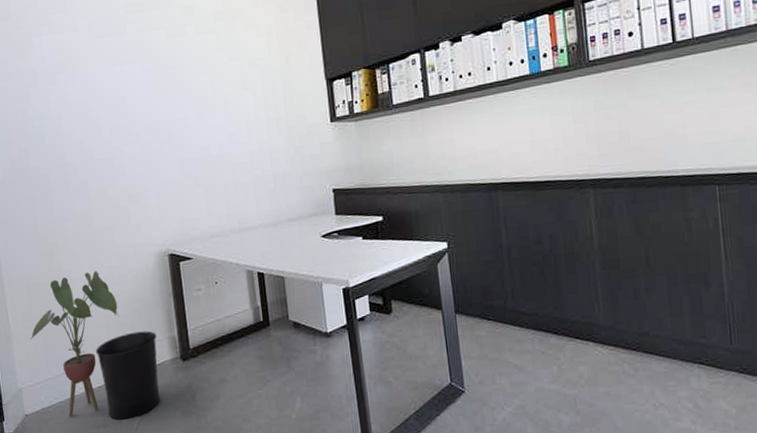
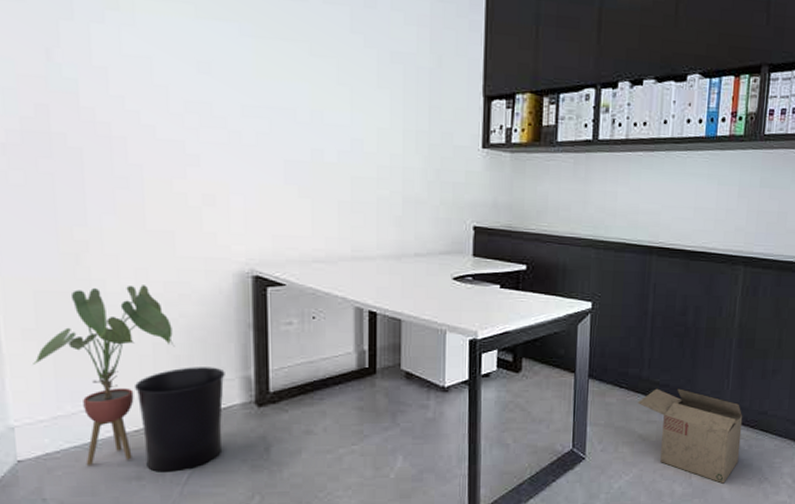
cardboard box: none [507,316,626,411] -> present [637,388,743,484]

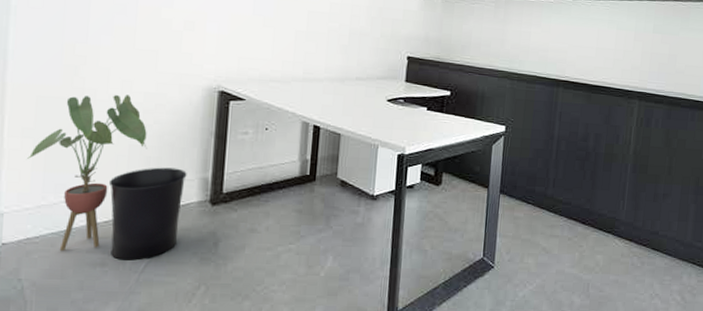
cardboard box: present [637,388,743,484] -> none [542,206,637,297]

